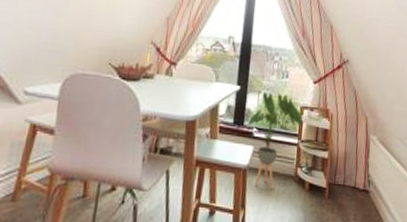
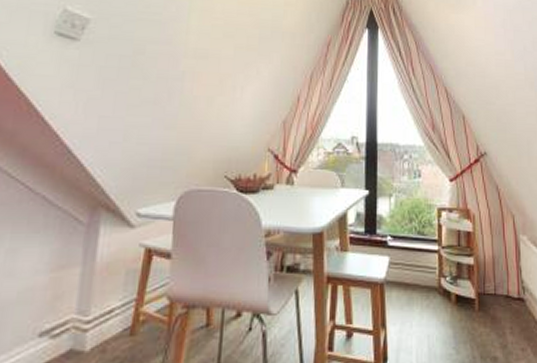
house plant: present [247,92,302,188] -> none [380,195,441,303]

